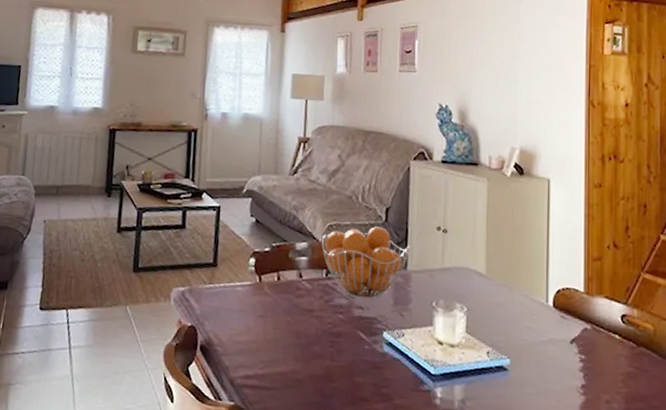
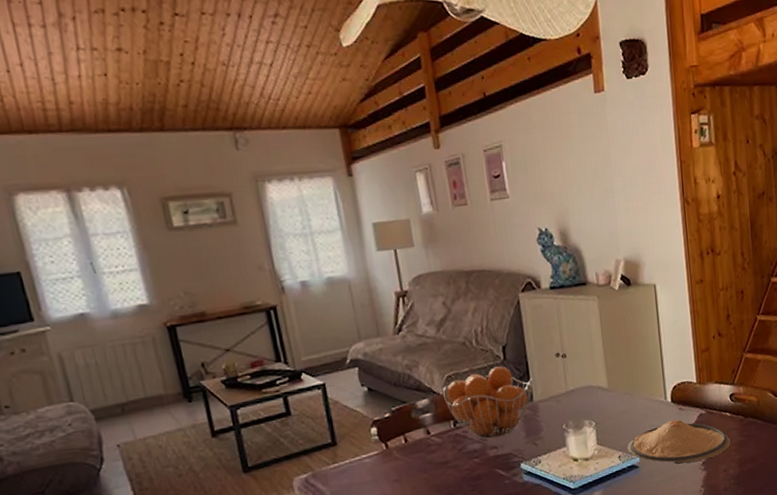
plate: none [498,326,617,383] -> present [627,419,731,464]

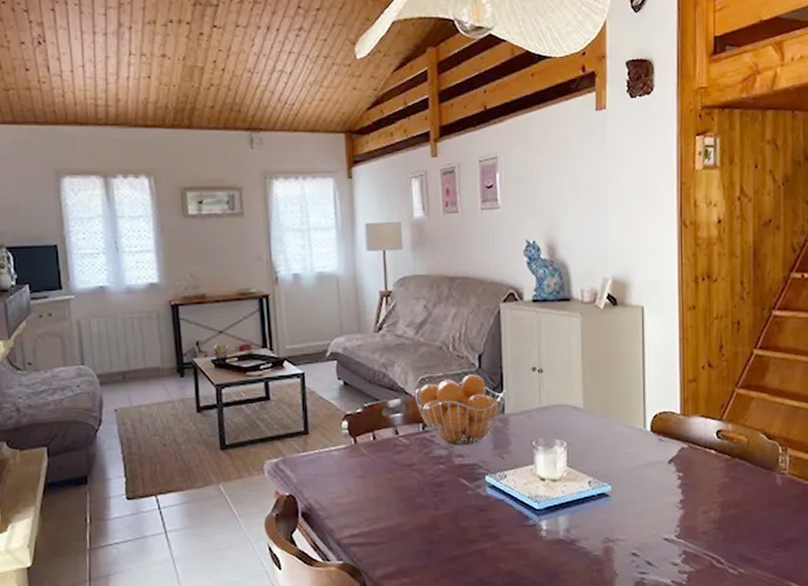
plate: present [627,419,731,464] -> none [599,450,713,499]

